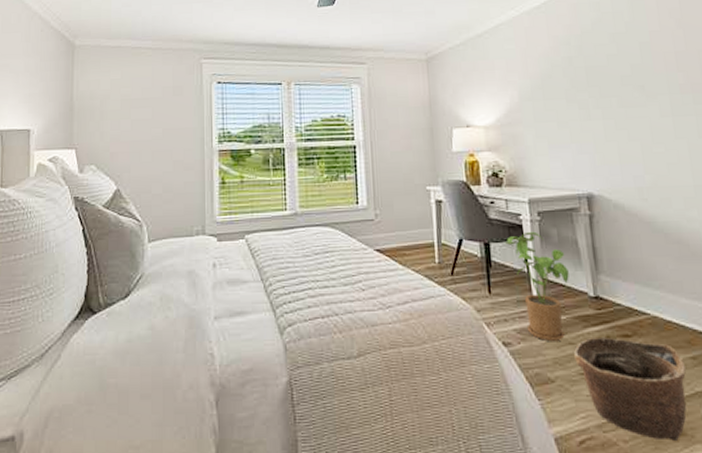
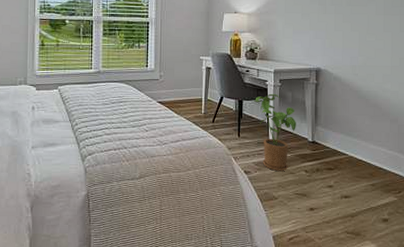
basket: present [574,336,687,441] -> none [293,169,366,238]

